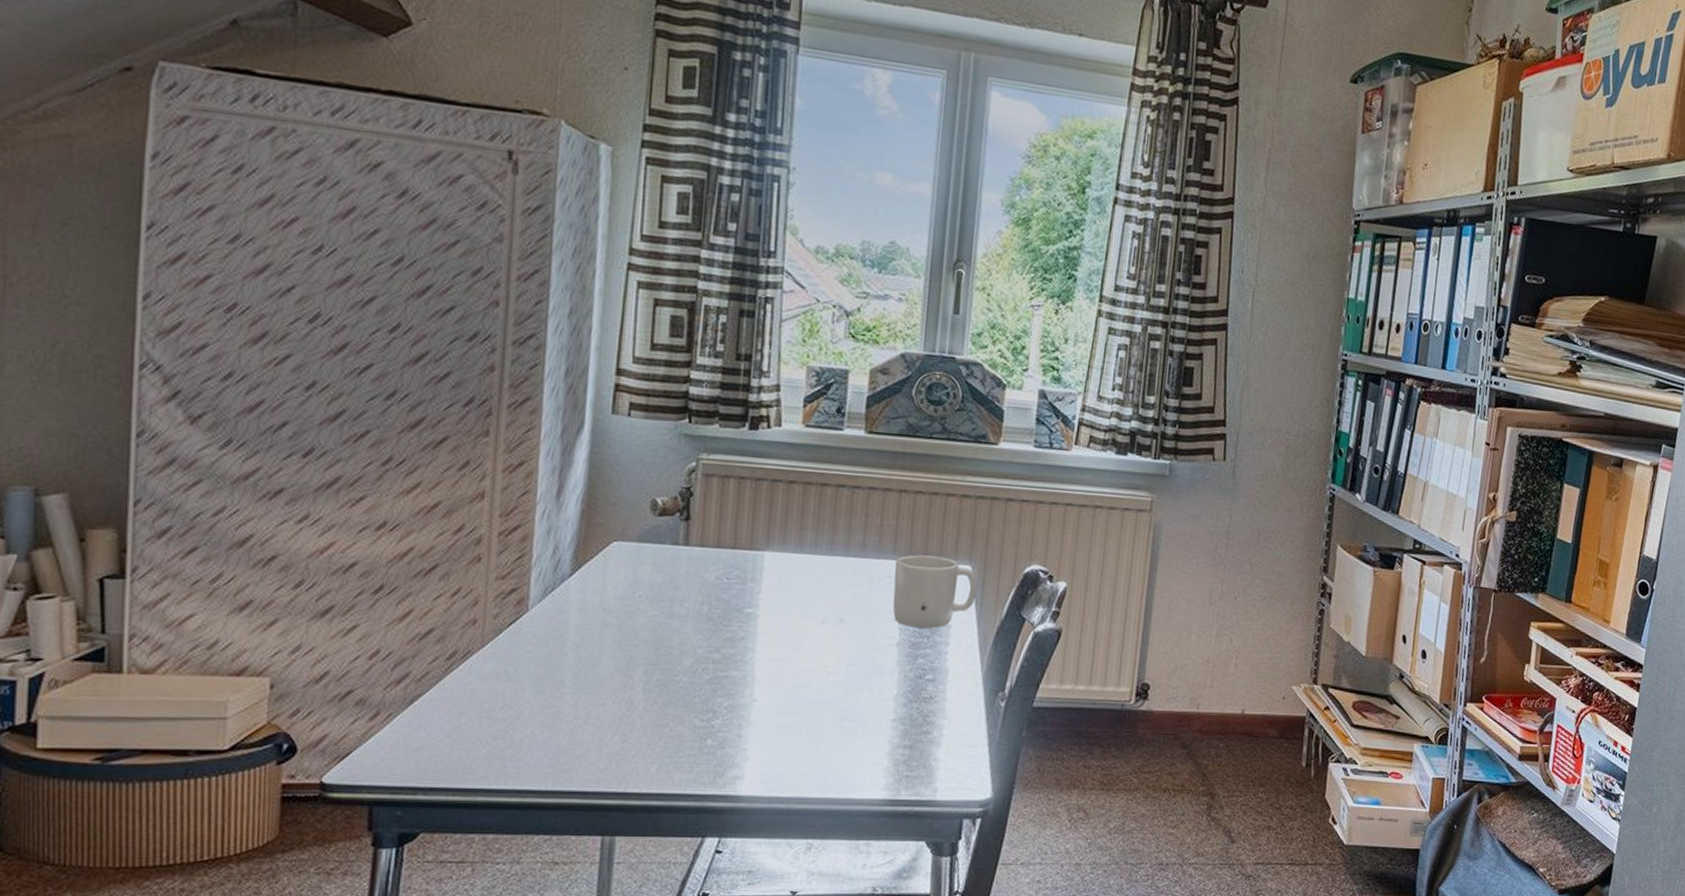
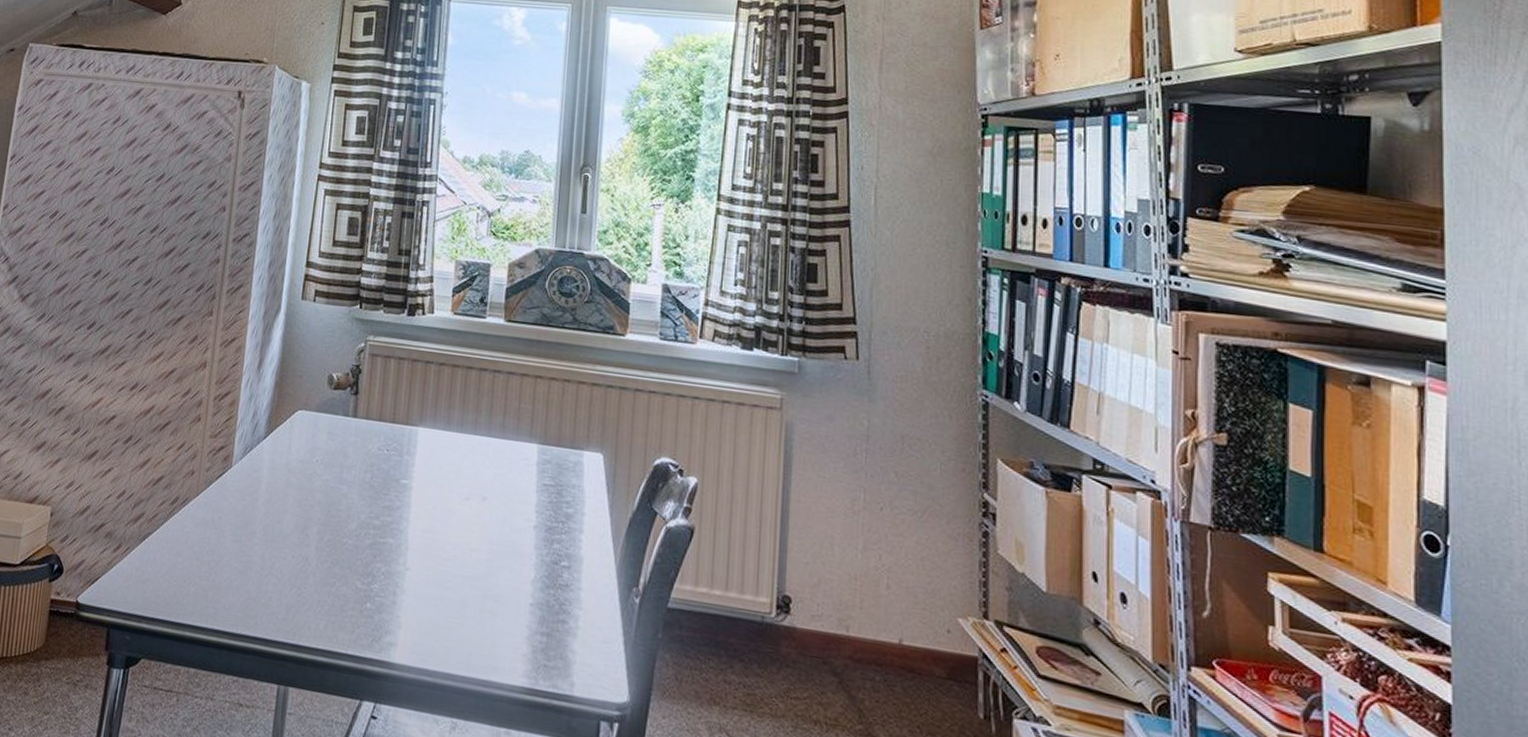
mug: present [892,555,978,628] -> none [530,439,610,514]

